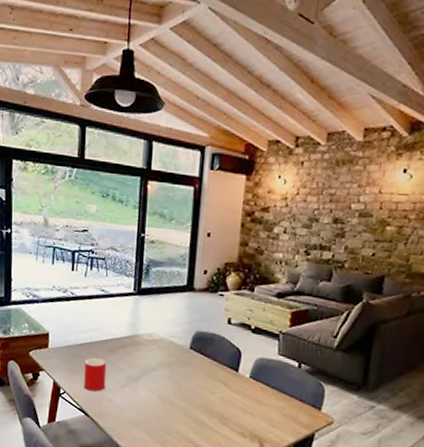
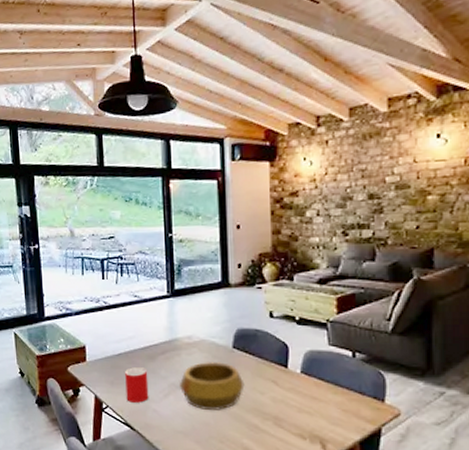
decorative bowl: none [136,359,197,405] -> present [180,362,245,410]

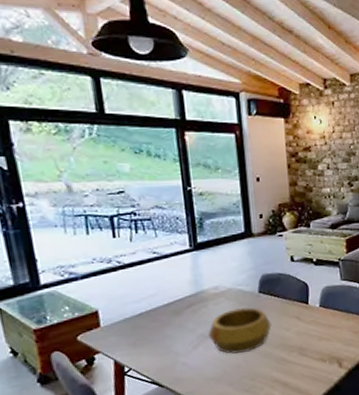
cup: present [125,367,149,403] -> none [148,323,177,361]

